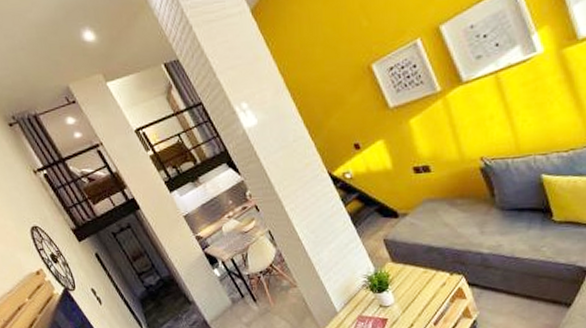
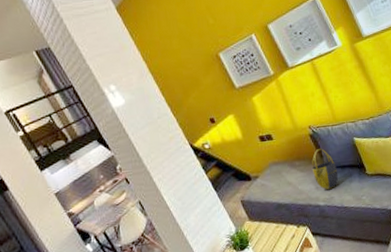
tote bag: none [479,186,513,235] -> present [312,148,339,190]

